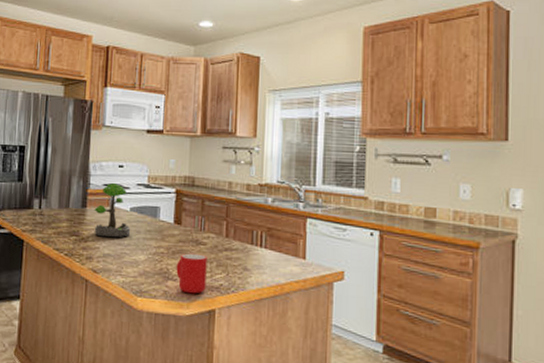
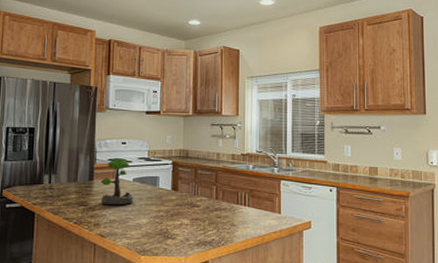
cup: present [176,253,207,294] -> none [174,215,201,249]

